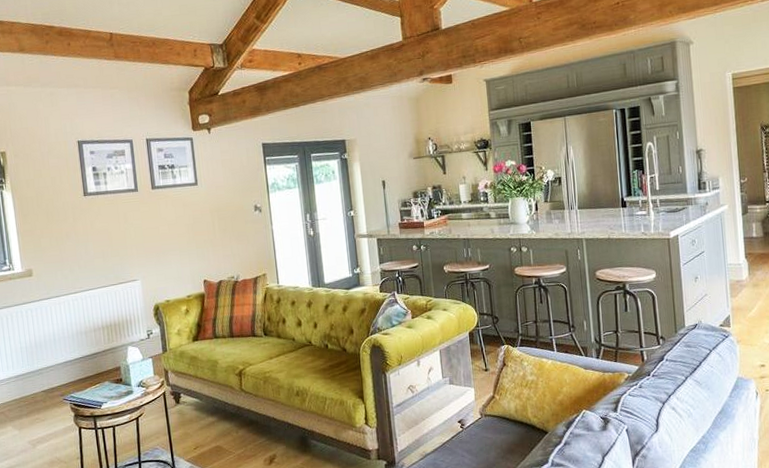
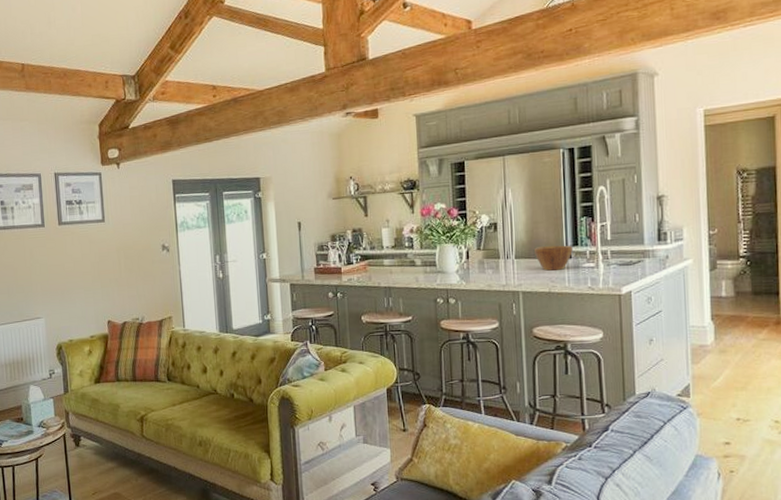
bowl: none [595,195,627,219] -> present [535,245,573,271]

